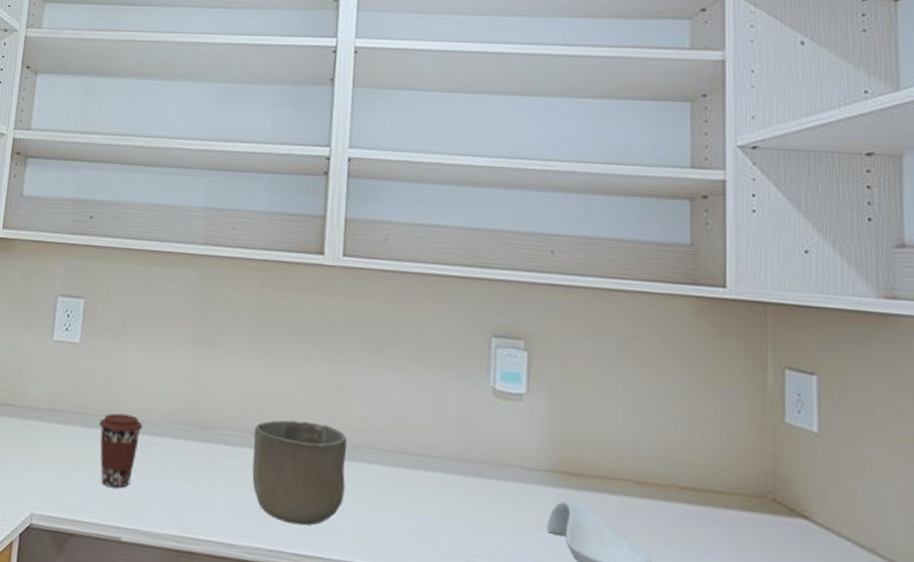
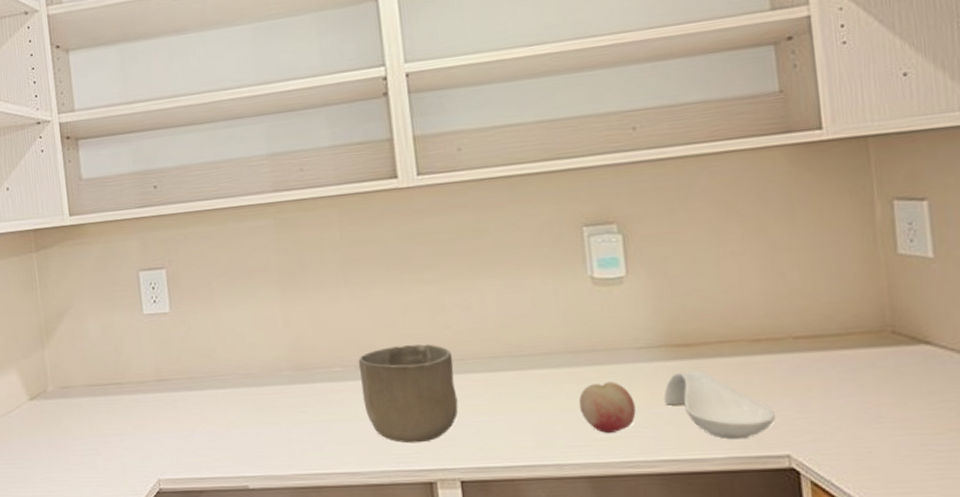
coffee cup: present [99,413,143,488] -> none [205,371,249,442]
fruit: none [463,497,518,552] -> present [578,382,636,434]

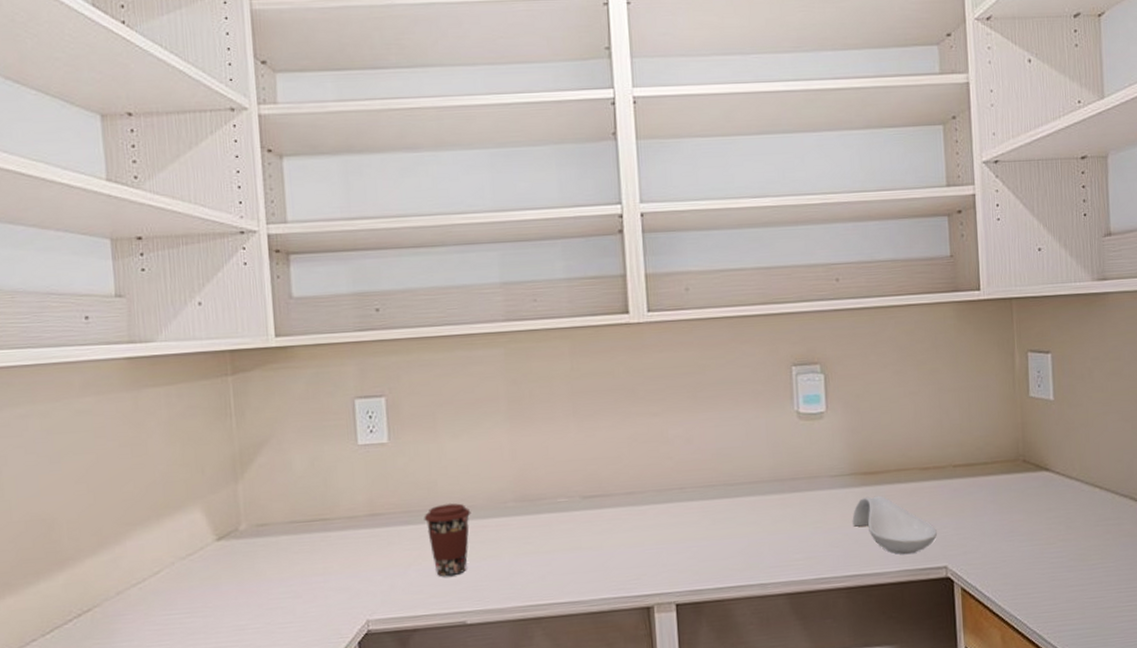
coffee cup: none [205,371,249,442] -> present [424,503,471,577]
bowl: present [358,344,458,444] -> none [583,474,677,571]
fruit: present [578,382,636,434] -> none [782,506,829,554]

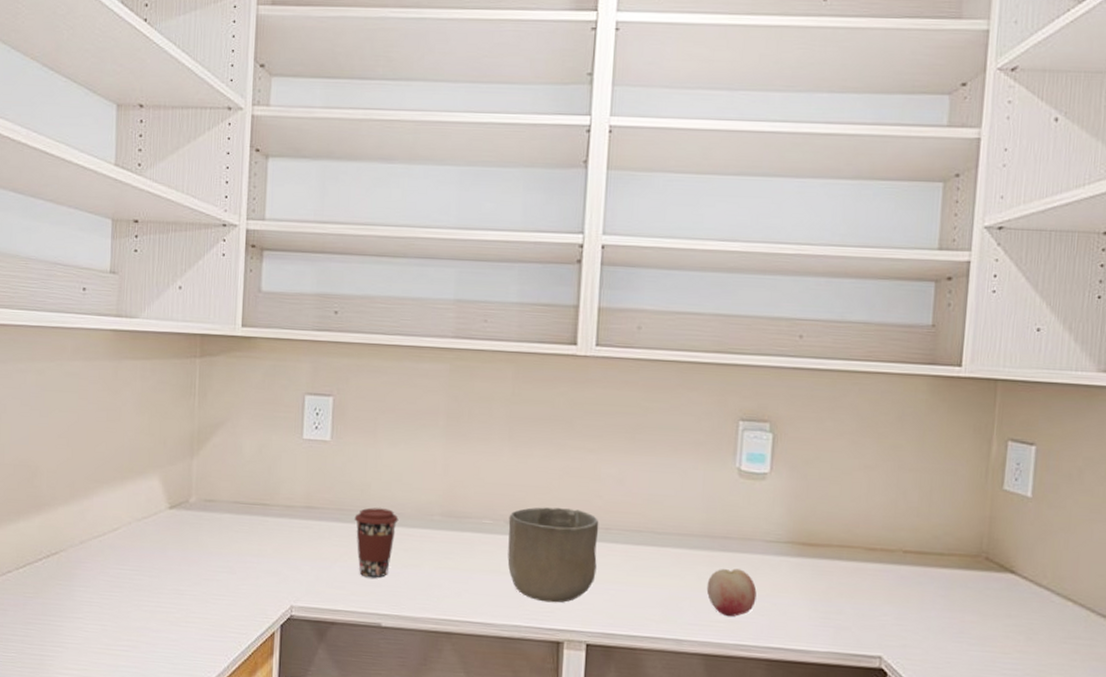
bowl: none [583,474,677,571] -> present [507,507,599,603]
fruit: none [782,506,829,554] -> present [706,569,757,617]
spoon rest: present [852,495,937,555] -> none [782,568,875,637]

